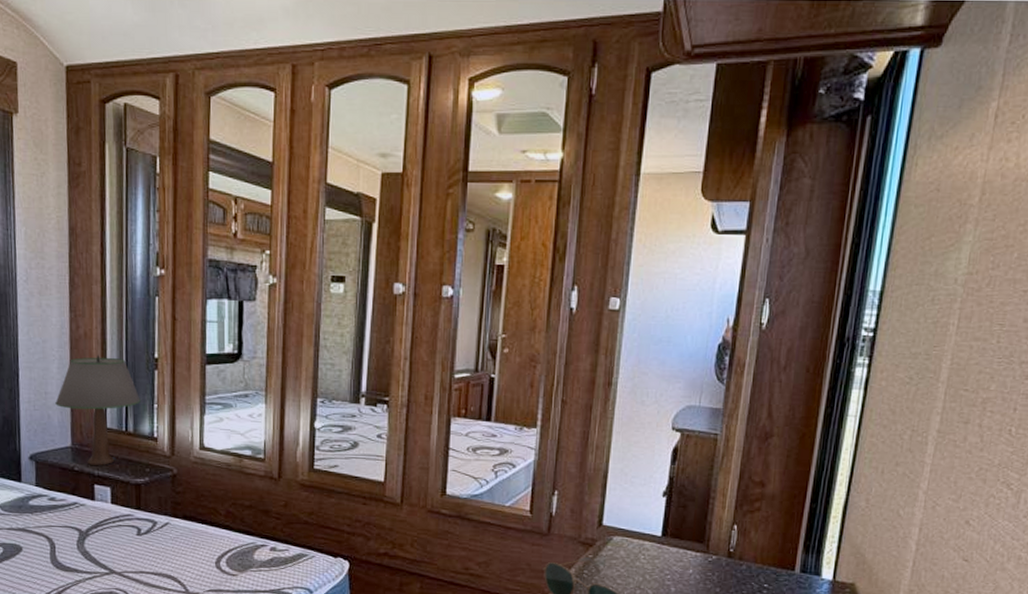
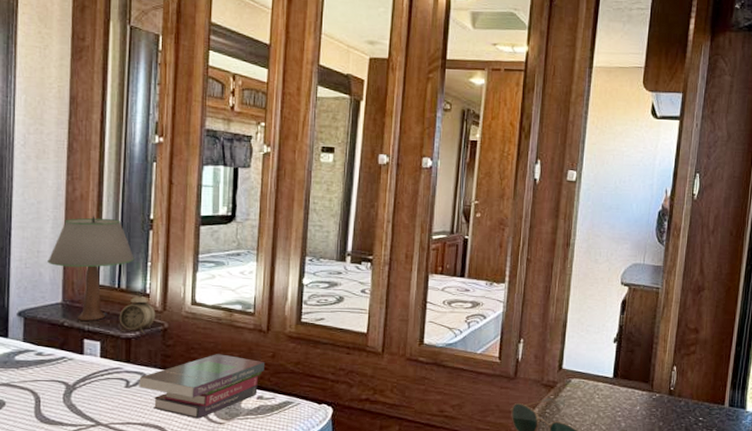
alarm clock: none [127,433,164,480] -> present [119,289,156,334]
books: none [150,502,278,570] -> present [139,354,266,419]

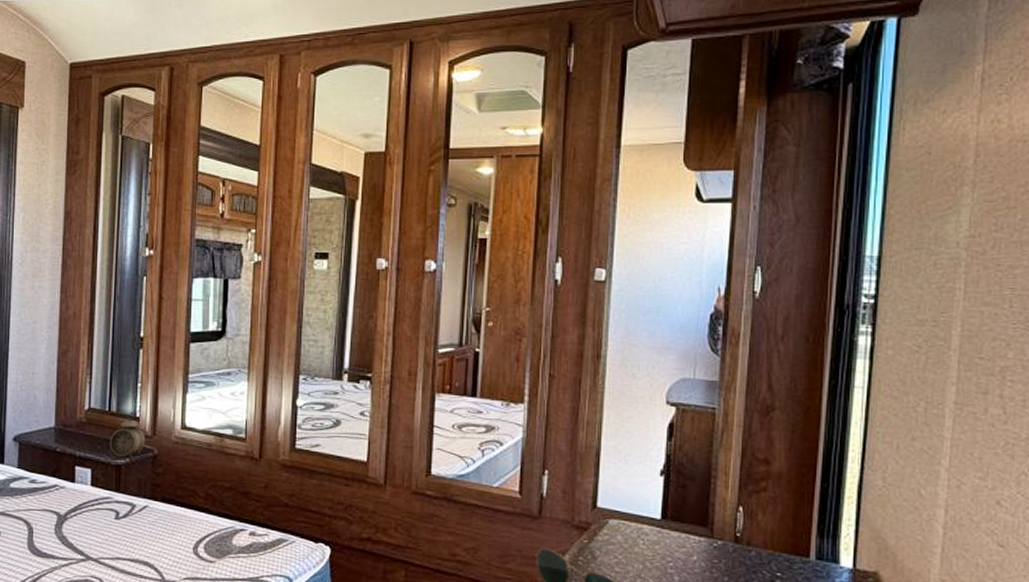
table lamp: present [48,215,134,322] -> none [42,334,125,447]
books: present [139,354,266,419] -> none [129,484,258,556]

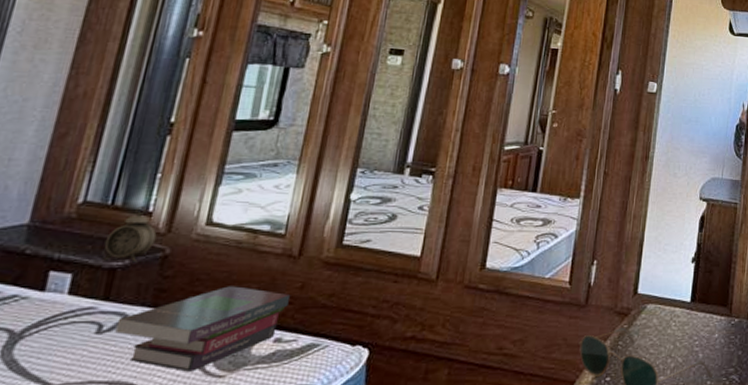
books: none [129,484,258,556] -> present [115,286,291,372]

